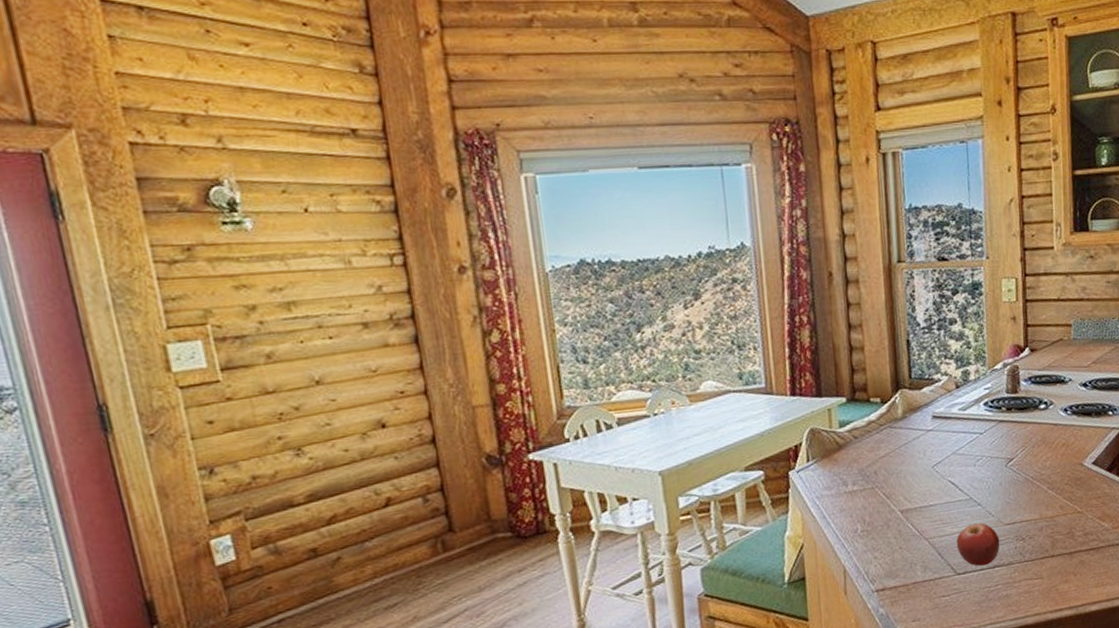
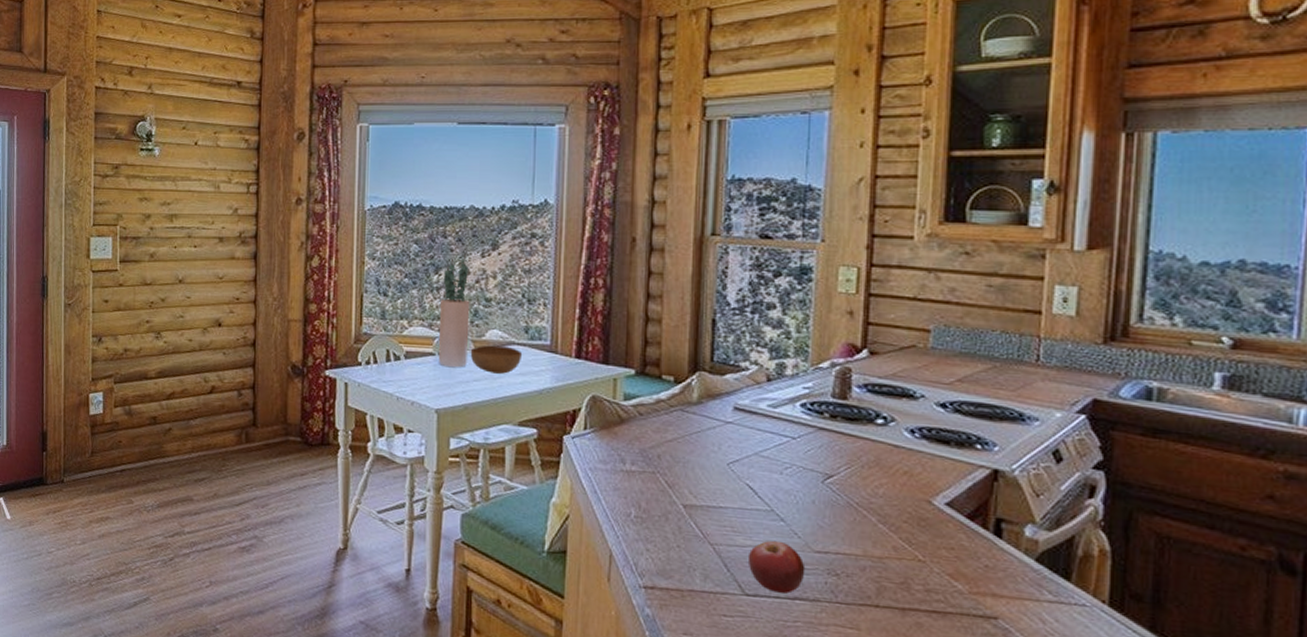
vase: none [646,308,685,428] -> present [438,254,470,368]
bowl: none [686,395,740,425] -> present [470,345,523,374]

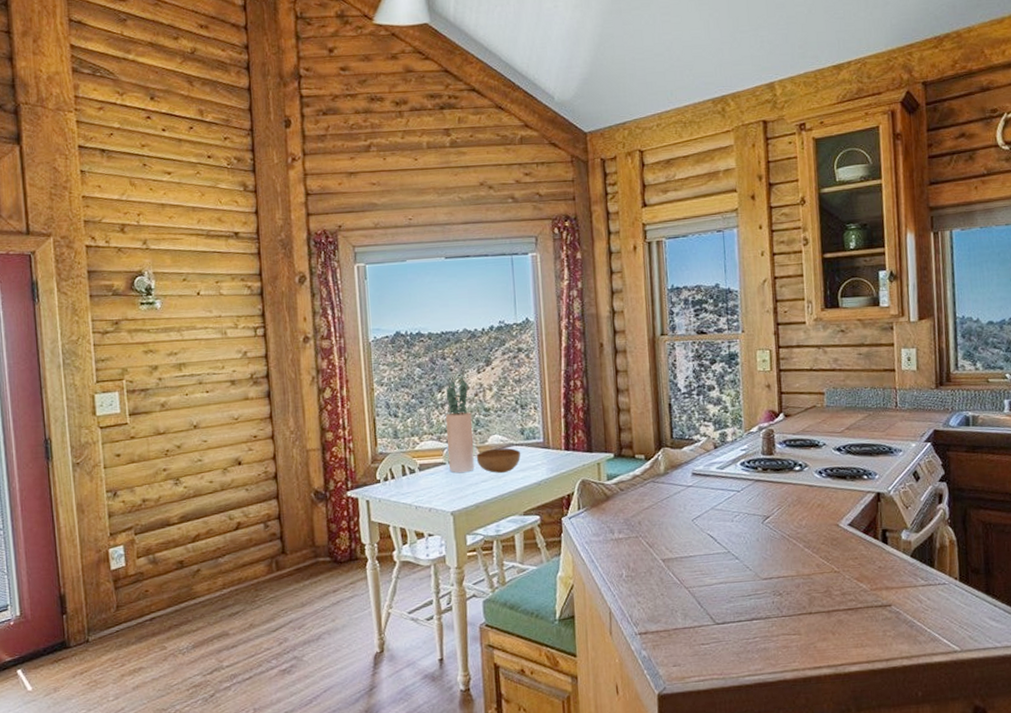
fruit: present [747,540,806,594] -> none [715,575,758,617]

